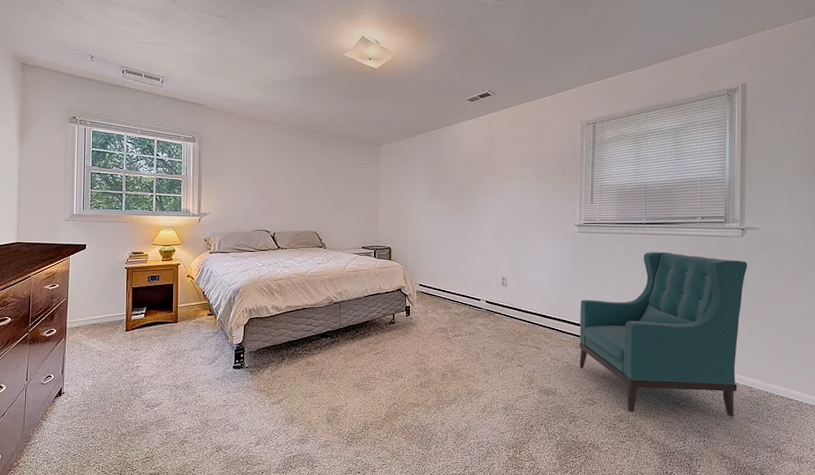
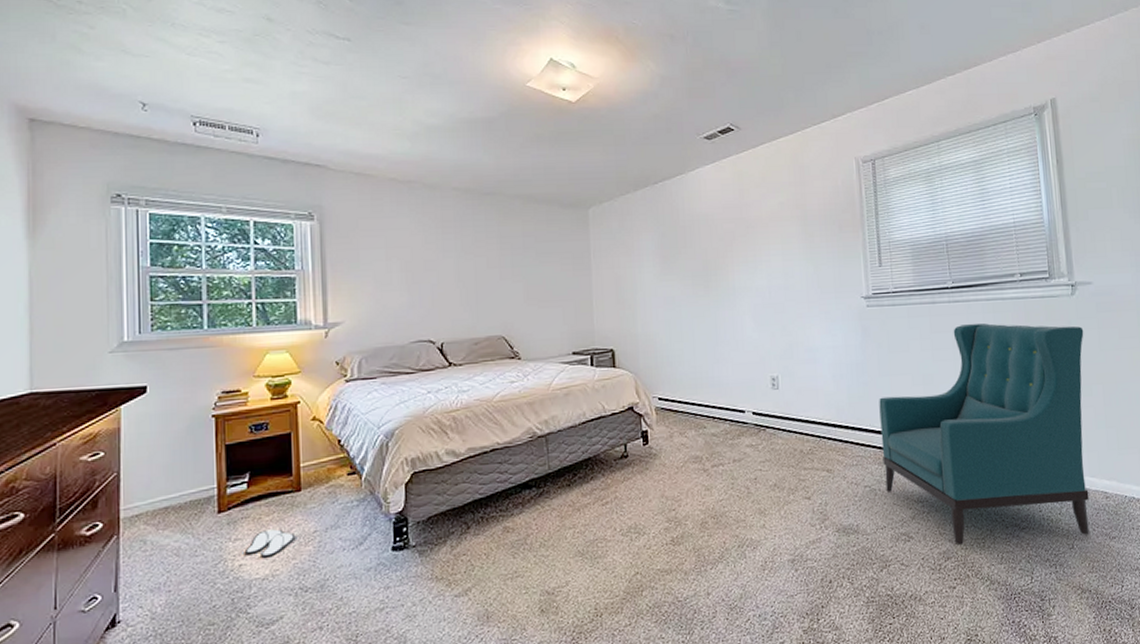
slippers: none [140,345,173,363] -> present [244,529,296,558]

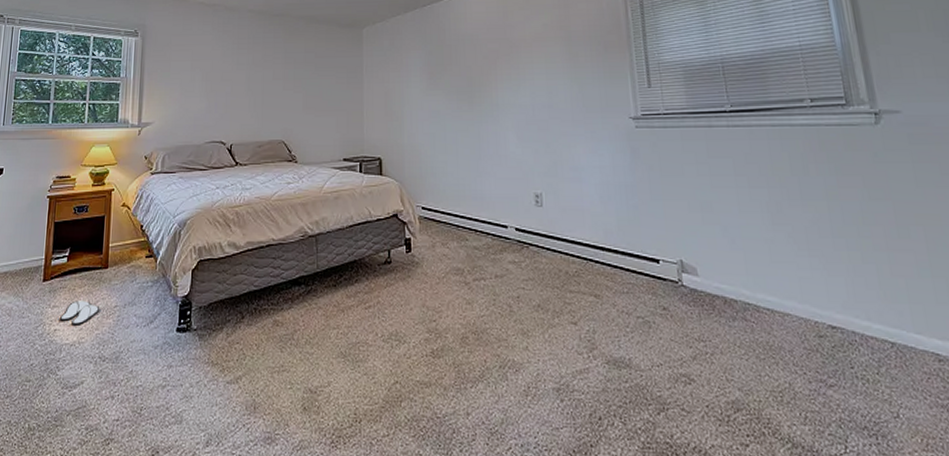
armchair: present [879,323,1090,546] -> none [651,151,920,403]

